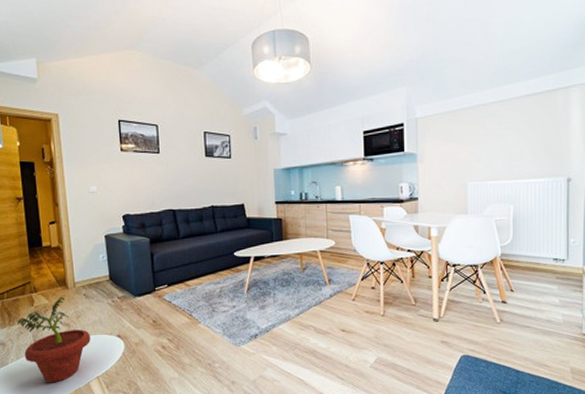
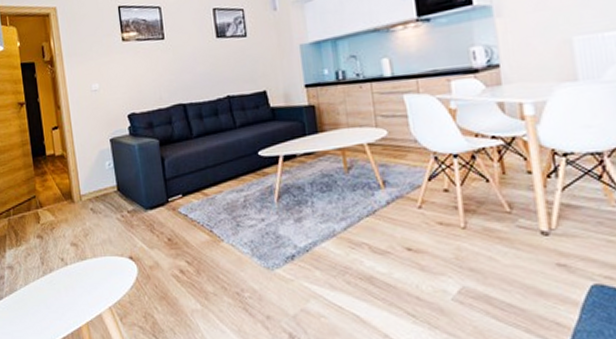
potted plant: present [17,295,91,383] -> none [24,210,101,313]

